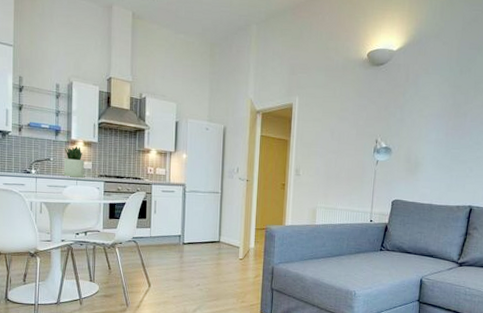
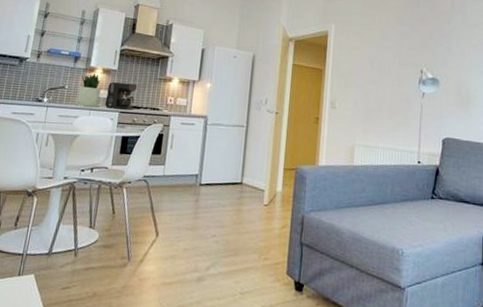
coffee maker: none [90,154,119,181] -> present [104,82,138,111]

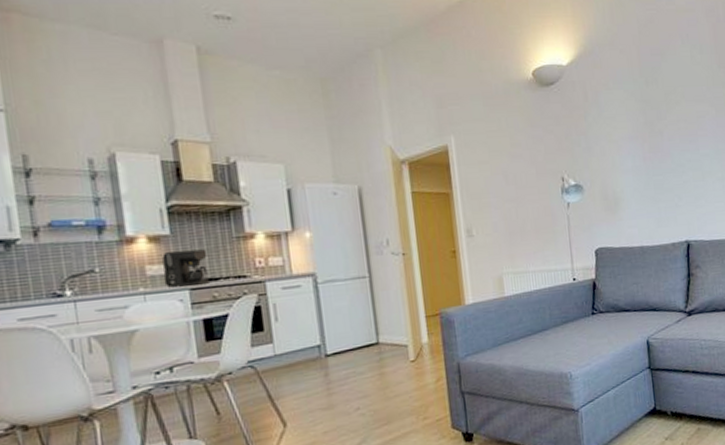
planter: present [75,73,101,108] -> none [115,245,159,293]

